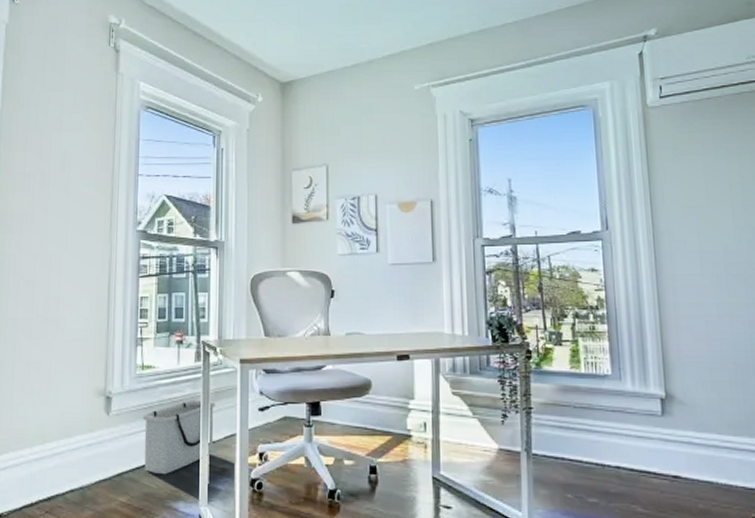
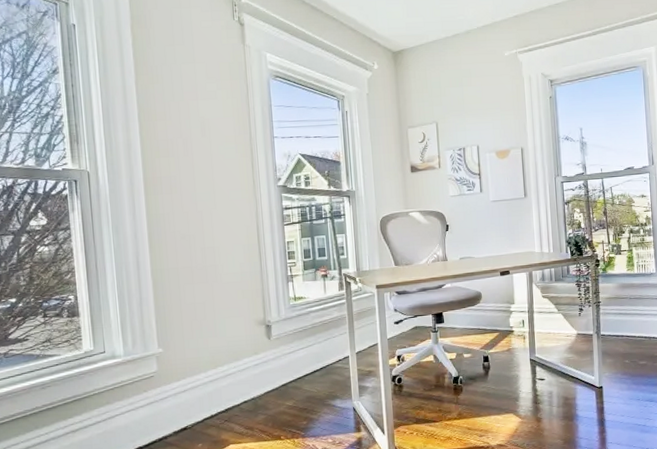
storage bin: present [142,399,216,475] -> none [299,320,360,381]

